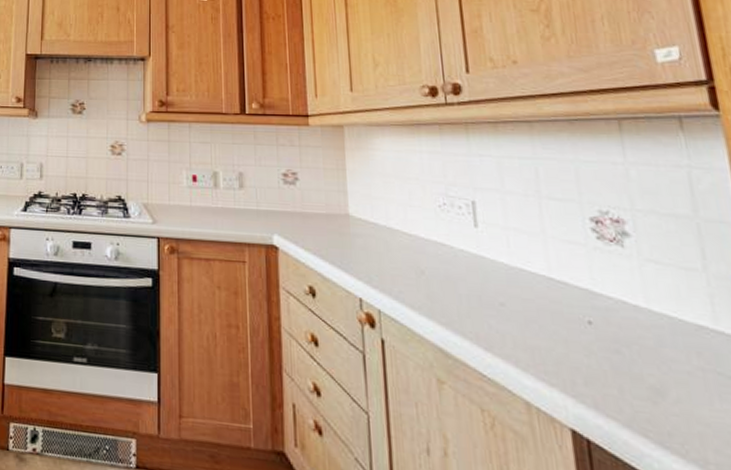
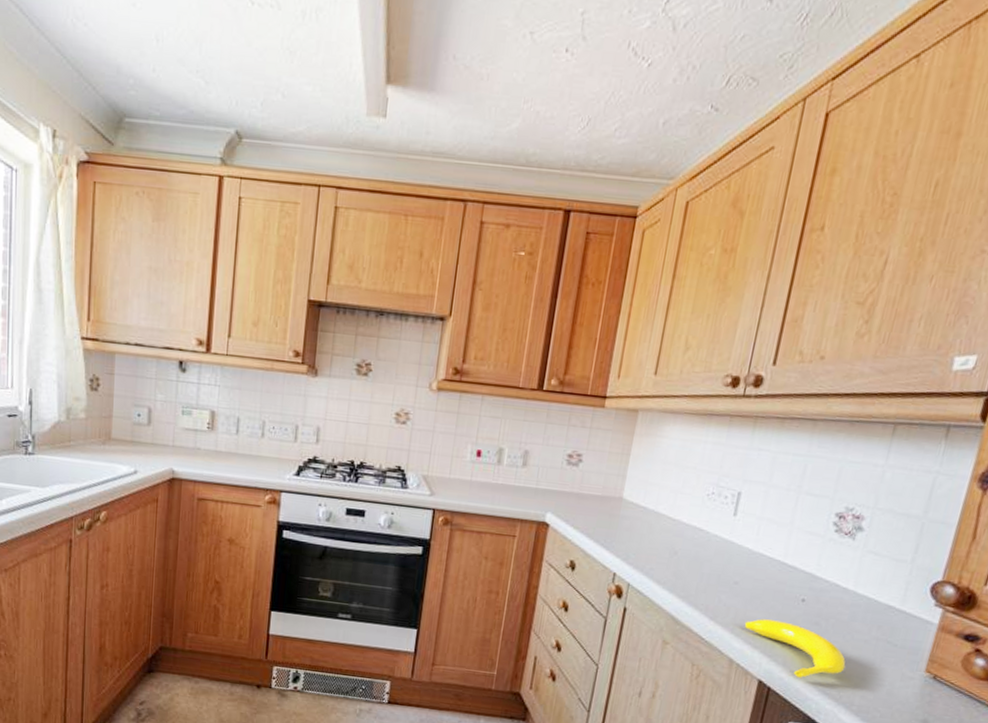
banana: none [528,348,677,427] -> present [744,619,846,679]

